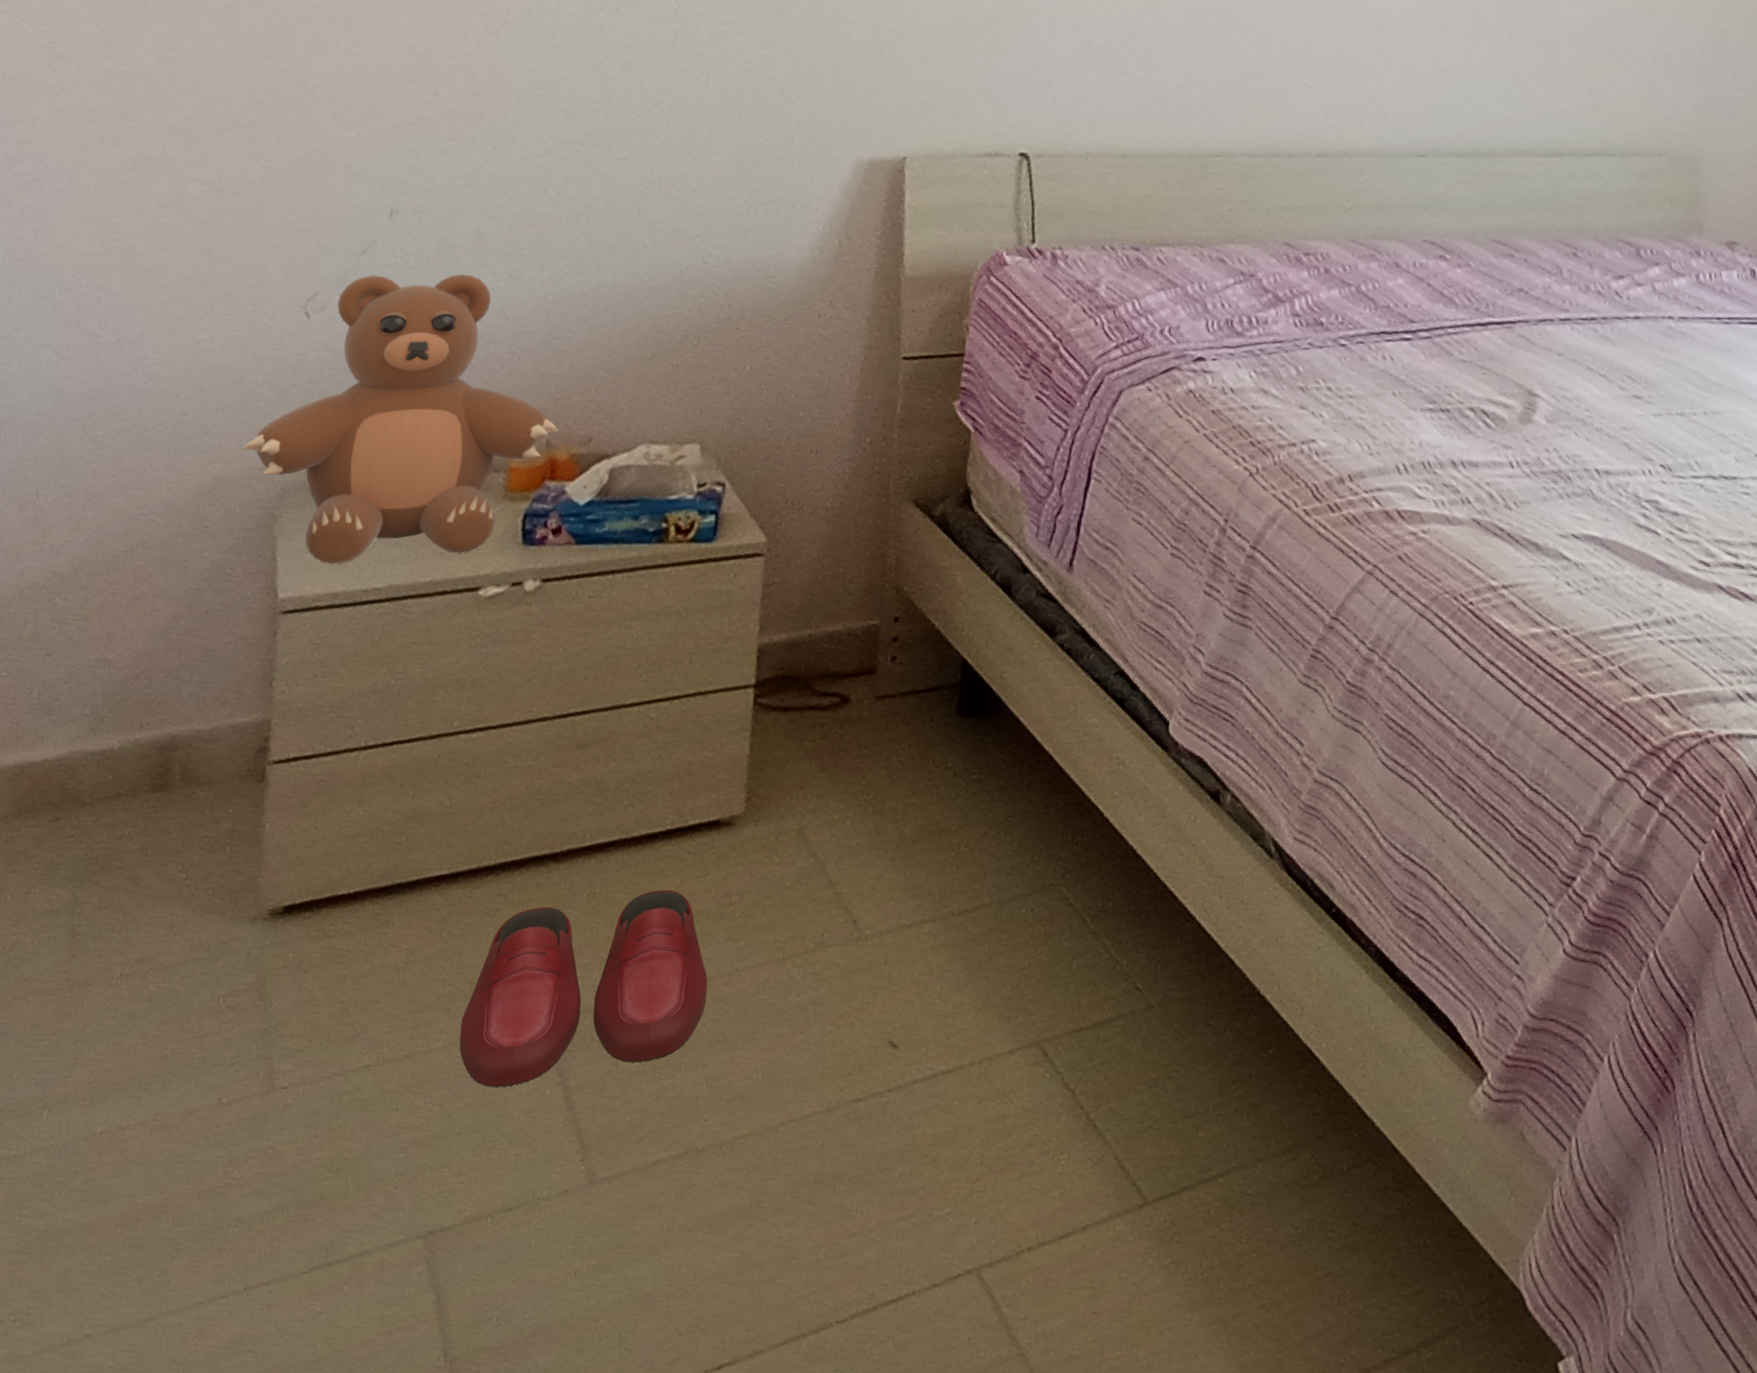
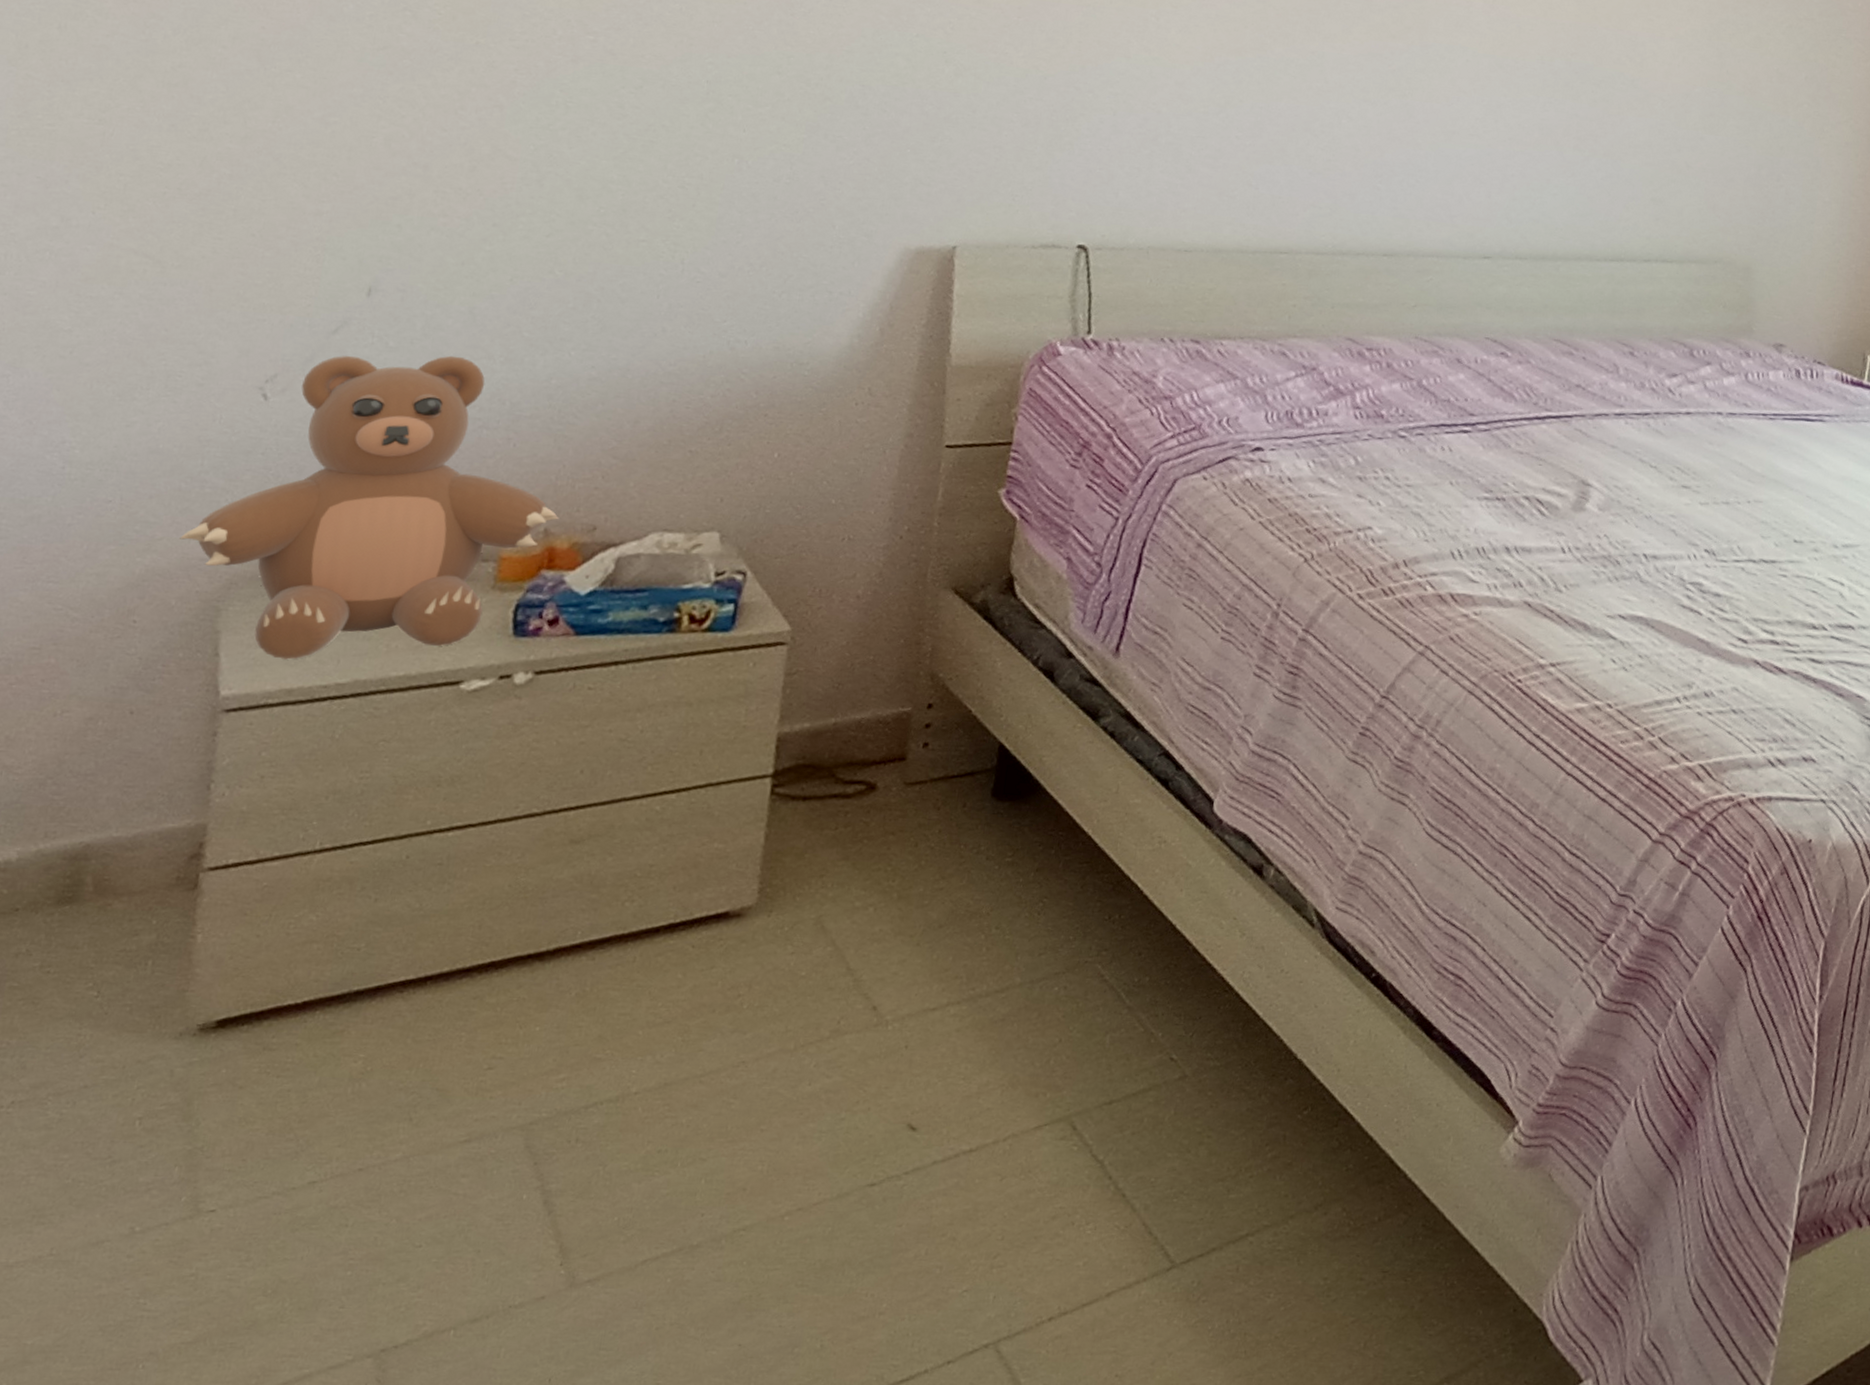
slippers: present [459,889,708,1087] -> none [422,984,710,1195]

